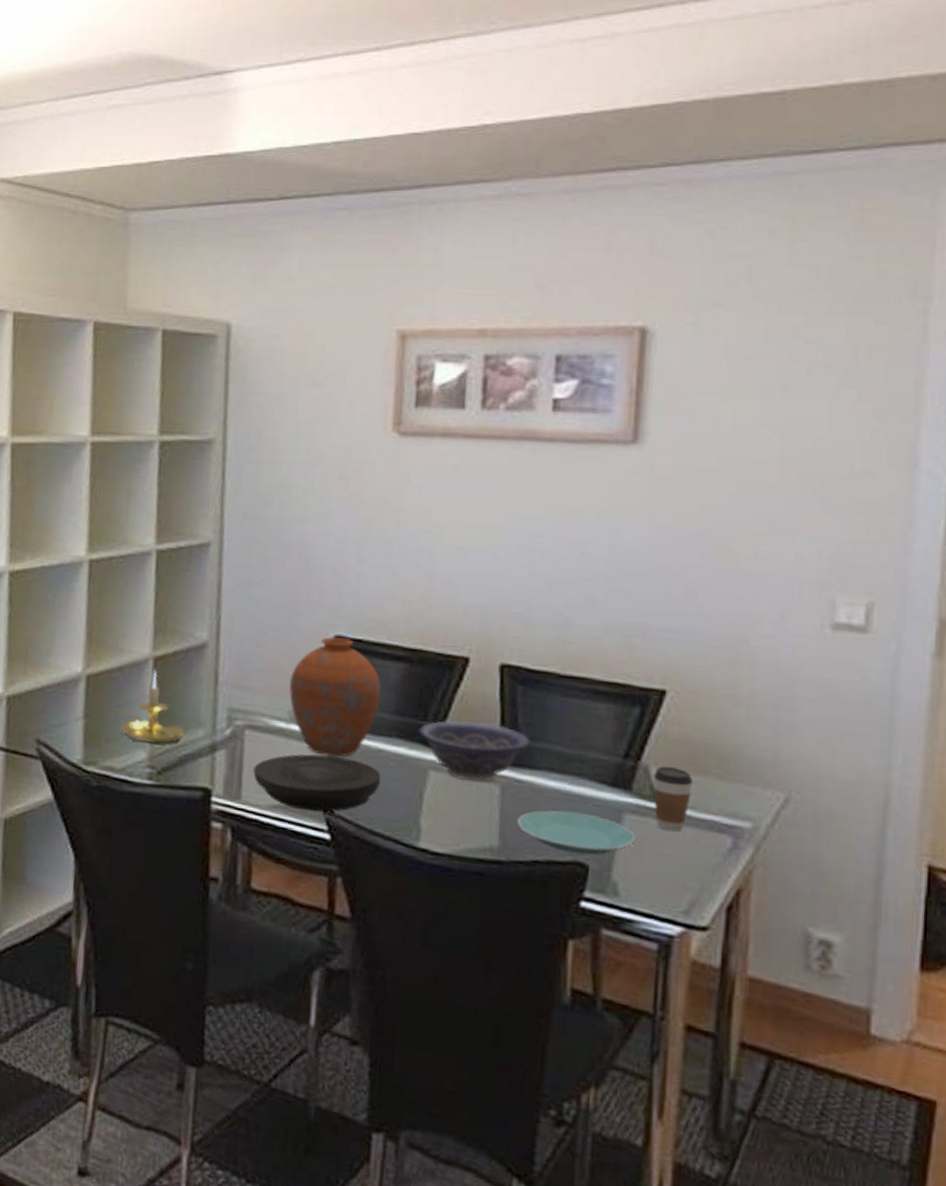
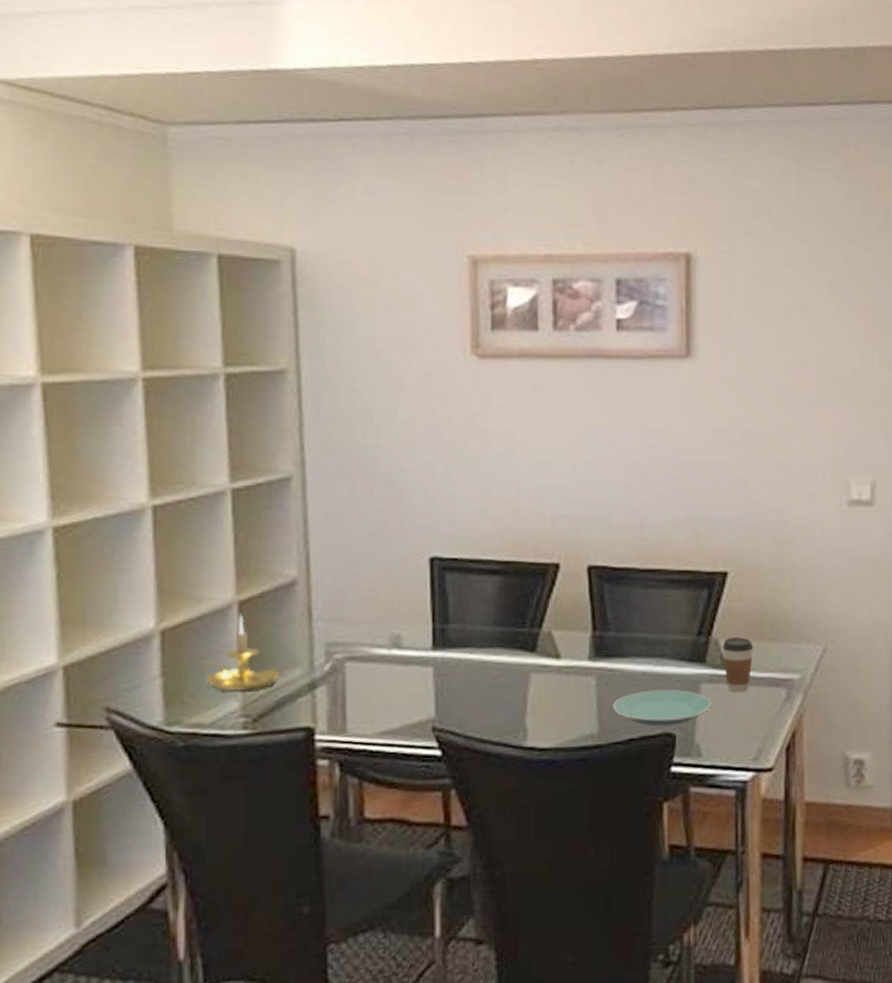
plate: present [253,754,381,812] -> none [358,674,486,732]
vase: present [289,637,382,757] -> none [389,559,480,676]
decorative bowl: present [417,720,531,782] -> none [517,621,619,678]

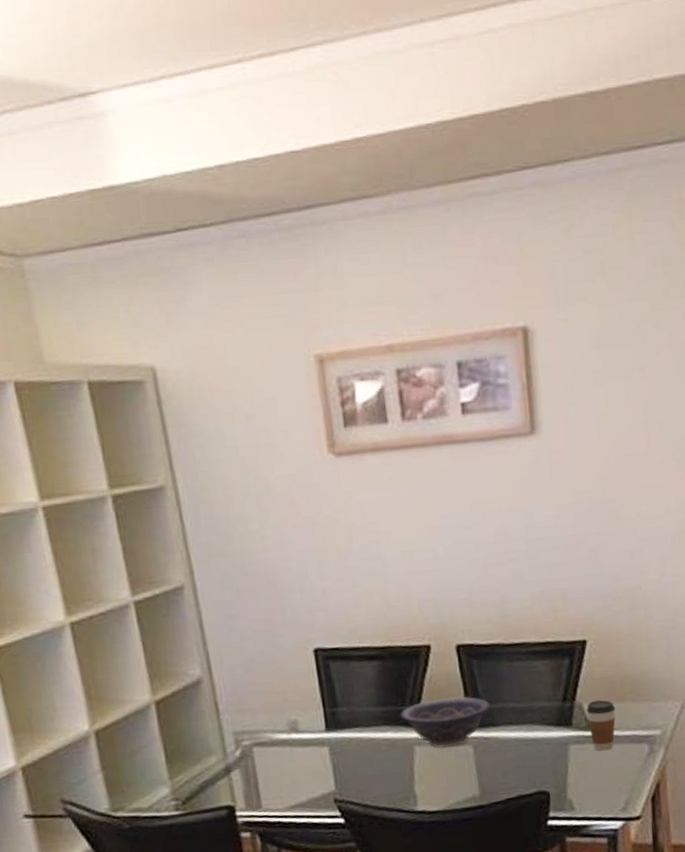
candle holder: present [197,614,281,692] -> none [128,712,200,780]
decorative bowl: none [517,621,619,678] -> present [399,696,491,749]
plate: present [613,689,712,726] -> none [490,751,581,786]

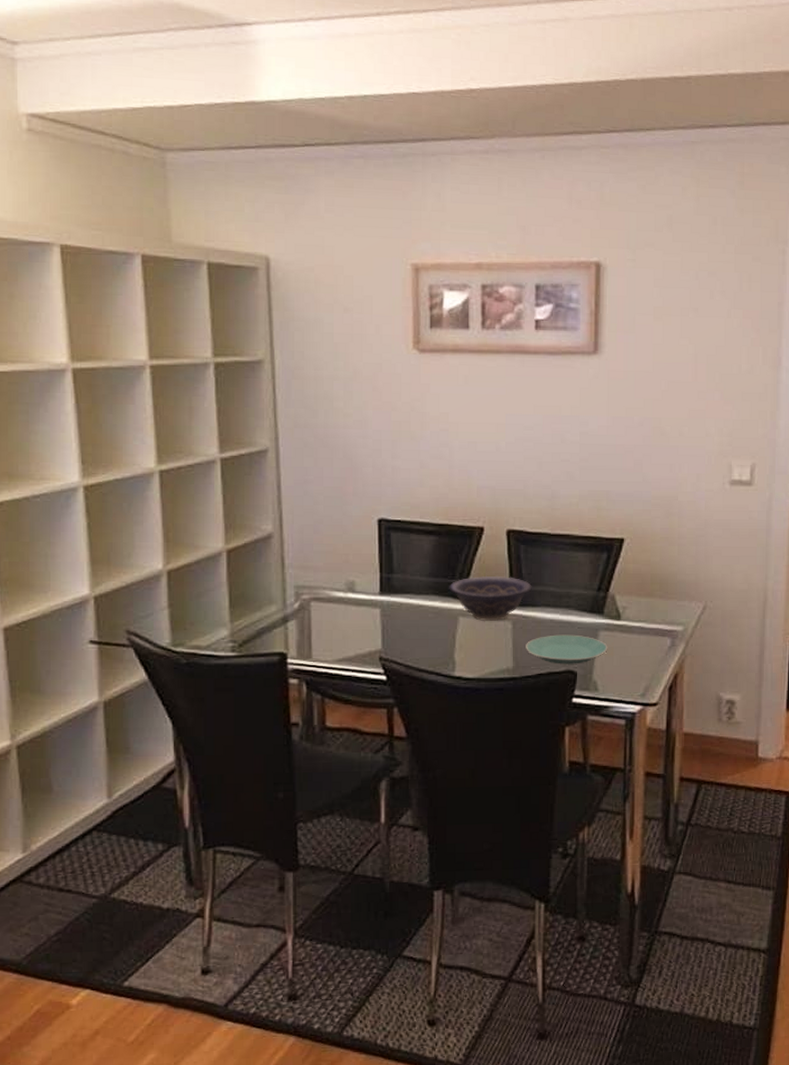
plate: none [490,751,581,786] -> present [526,634,608,664]
coffee cup: present [586,700,616,751] -> none [617,594,645,640]

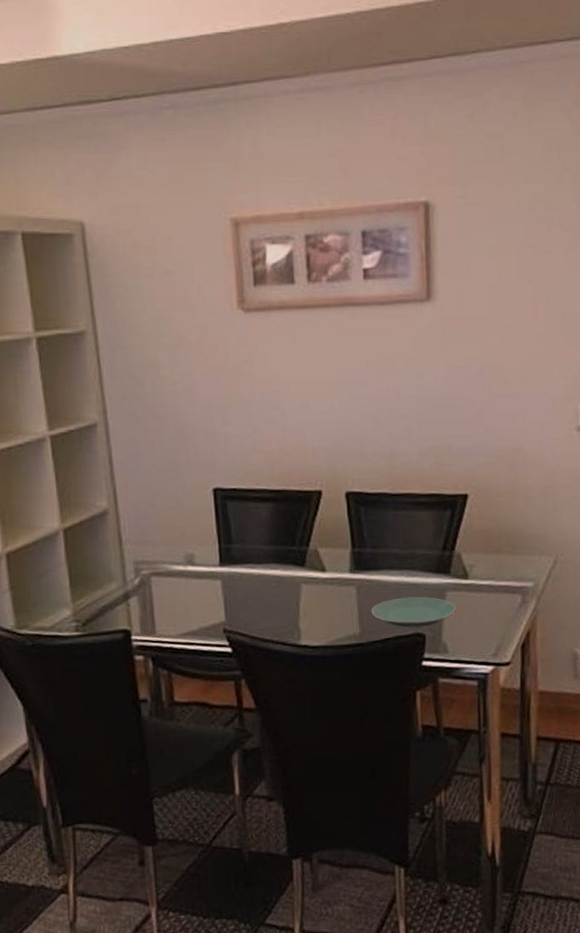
decorative bowl: present [448,575,532,622] -> none [288,540,375,588]

